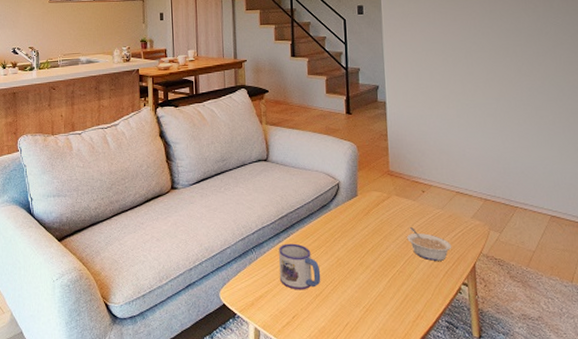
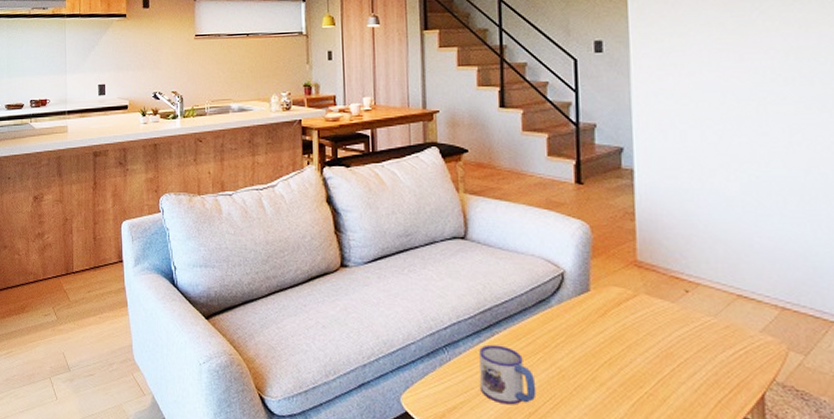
legume: present [407,227,452,261] -> none [661,337,729,386]

